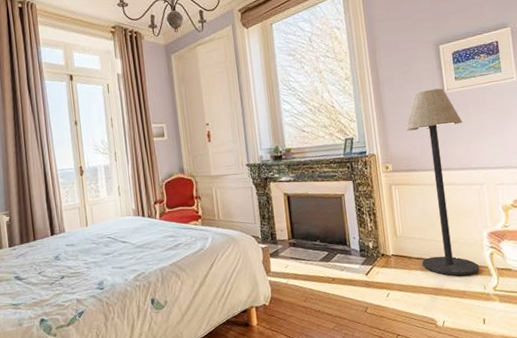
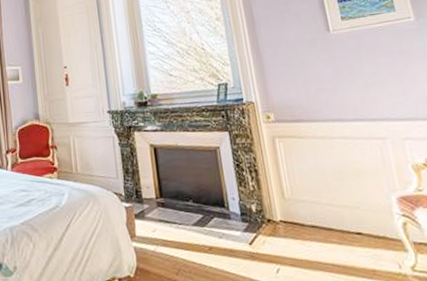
floor lamp: present [405,88,480,276] -> none [287,29,392,251]

